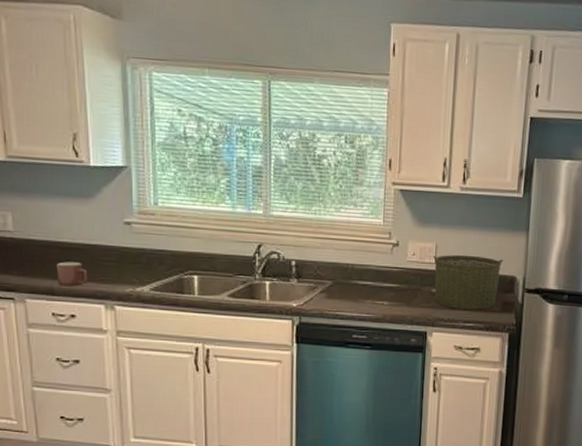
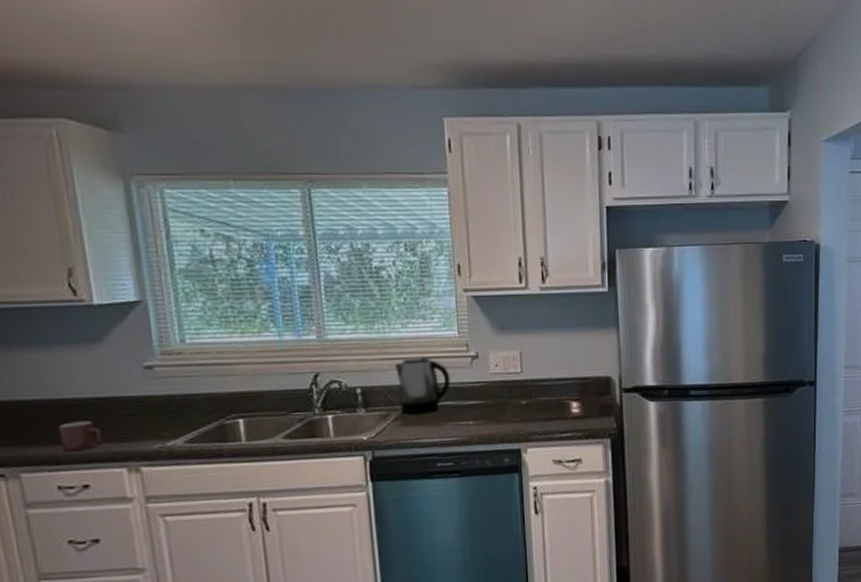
kettle: none [326,239,372,290] -> present [395,357,451,415]
basket: present [433,254,503,310] -> none [519,359,595,420]

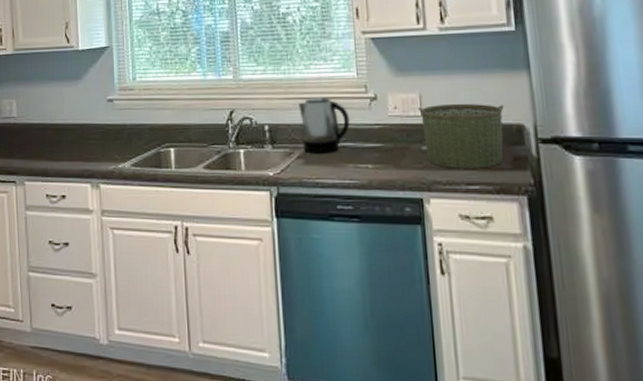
mug: present [58,420,103,454] -> none [50,142,77,168]
basket: none [519,359,595,420] -> present [418,103,504,169]

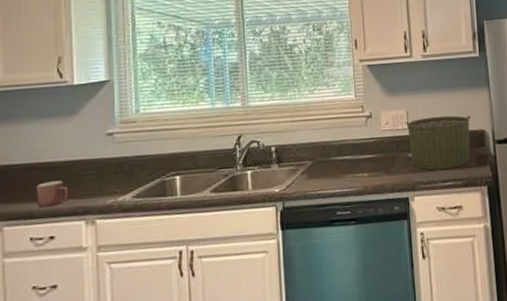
mug: none [50,142,77,168] -> present [36,180,69,209]
kettle: present [299,97,350,154] -> none [303,118,349,169]

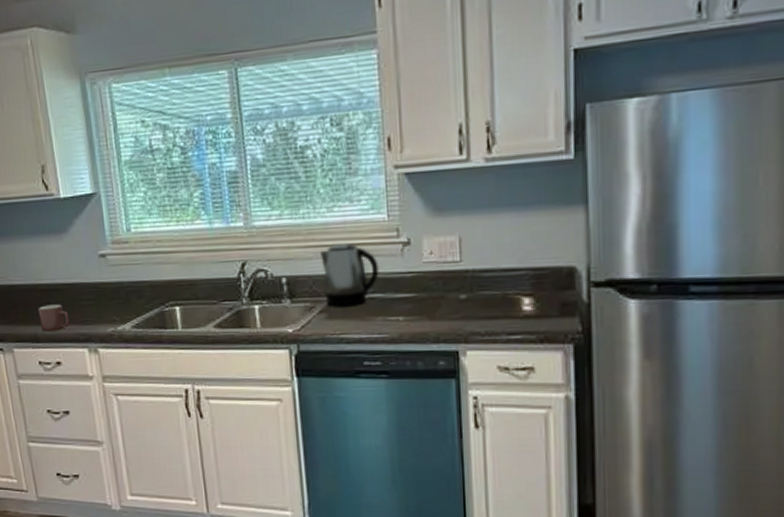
kettle: none [303,118,349,169] -> present [320,243,379,307]
basket: present [406,115,471,170] -> none [457,245,555,318]

